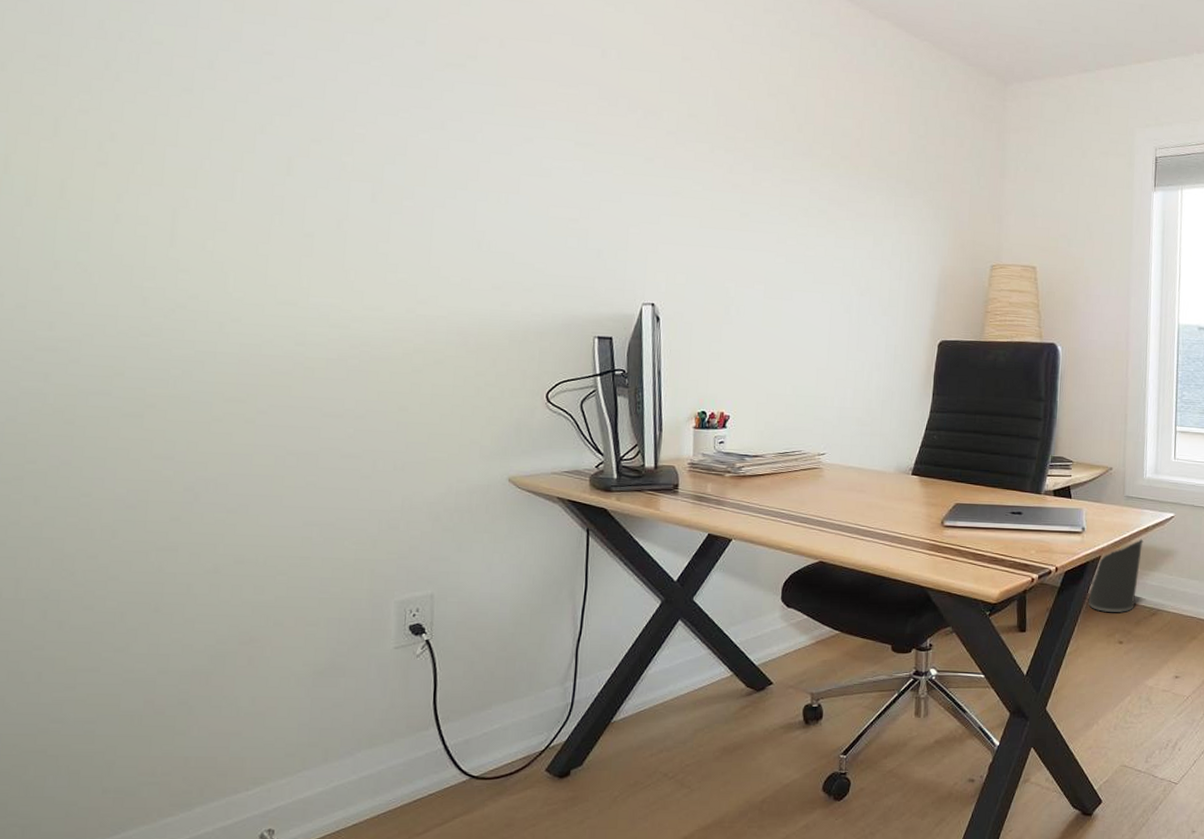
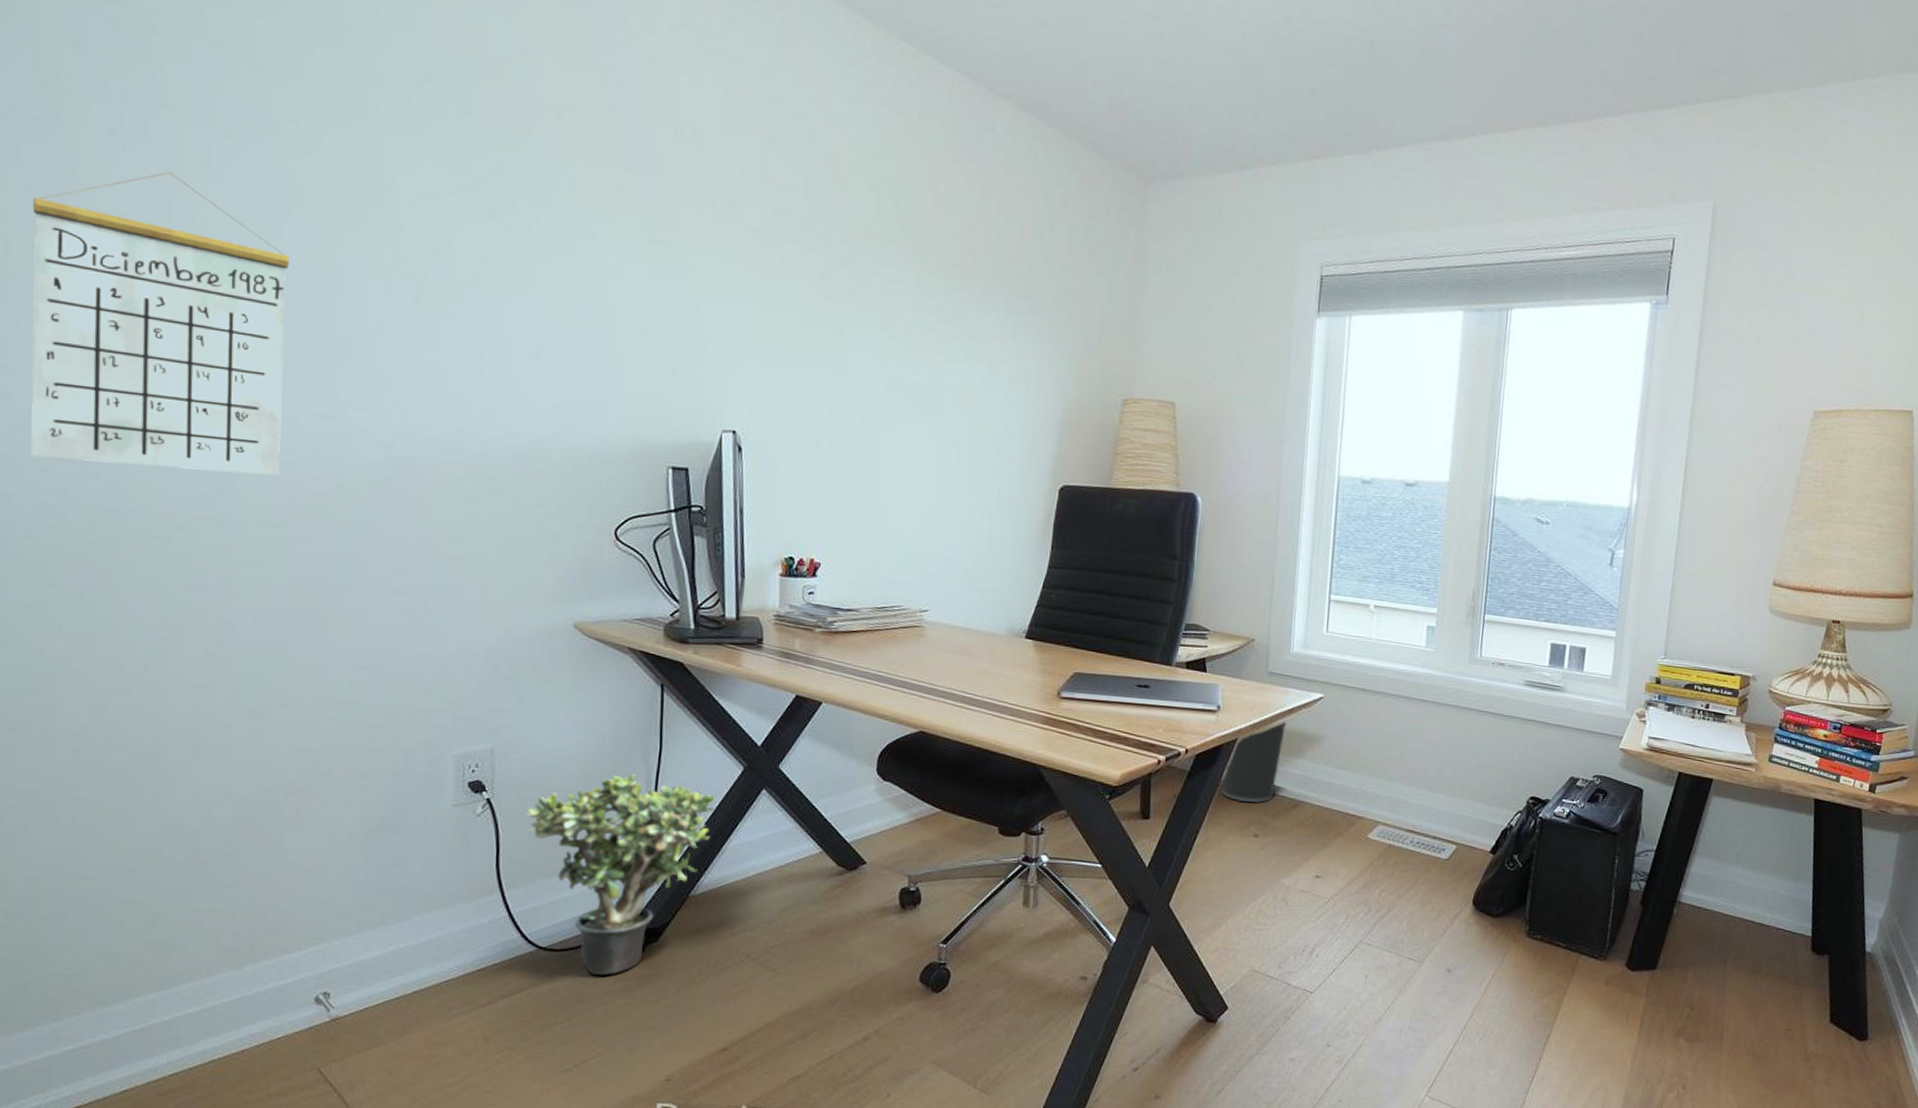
calendar: none [17,98,261,357] -> present [31,172,289,476]
potted plant: none [462,610,635,800] -> present [526,773,715,975]

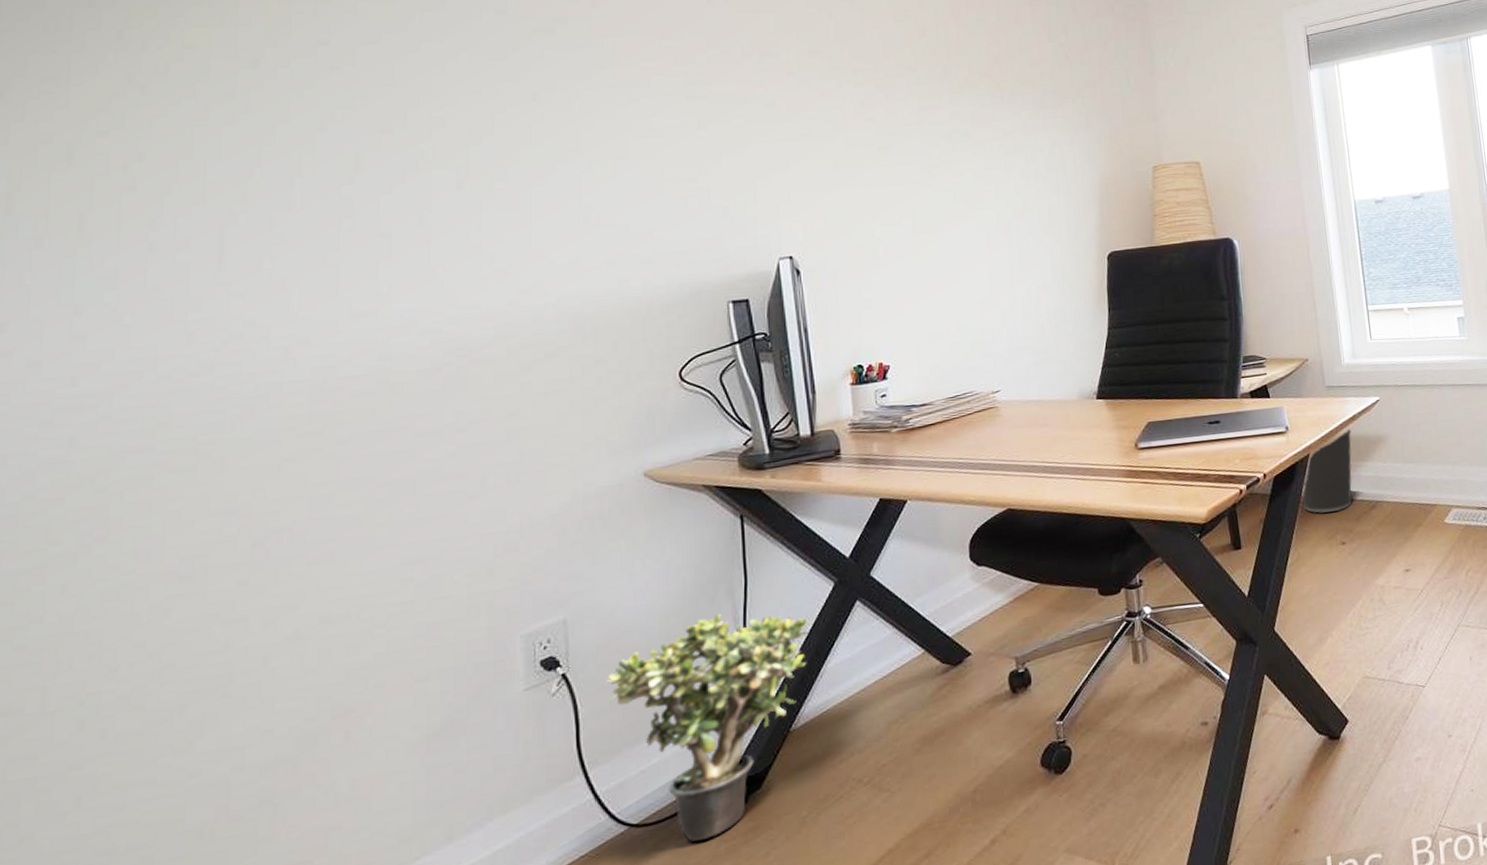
calendar: present [31,172,289,476] -> none [32,107,323,411]

